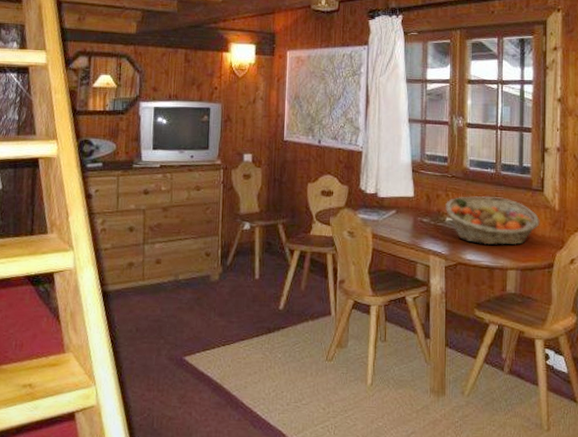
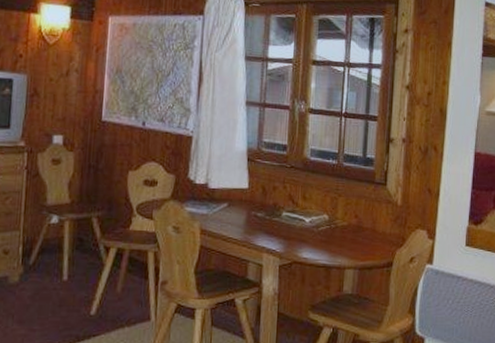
fruit basket: present [446,196,540,246] -> none [282,189,381,243]

